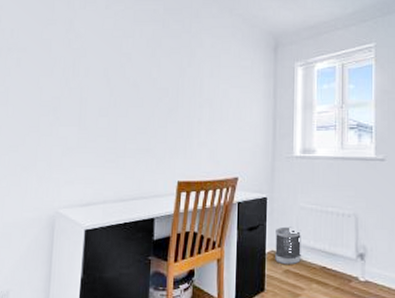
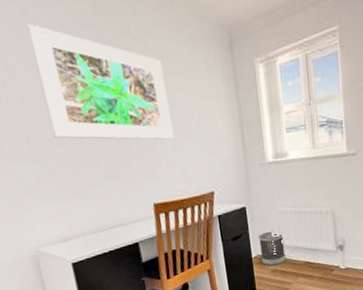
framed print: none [103,15,212,124] -> present [26,23,174,140]

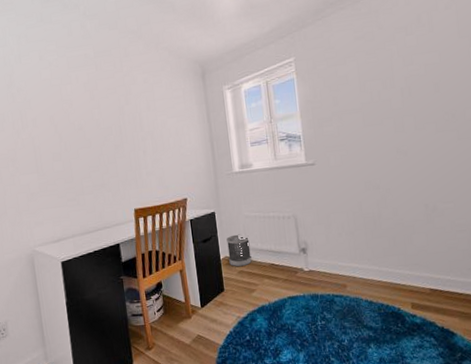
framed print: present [26,23,174,140] -> none [43,66,154,155]

